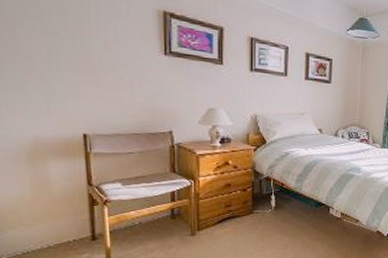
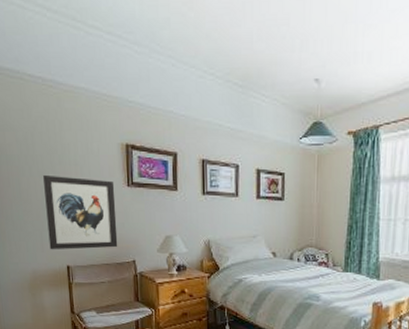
wall art: none [51,30,151,117] -> present [43,174,118,250]

